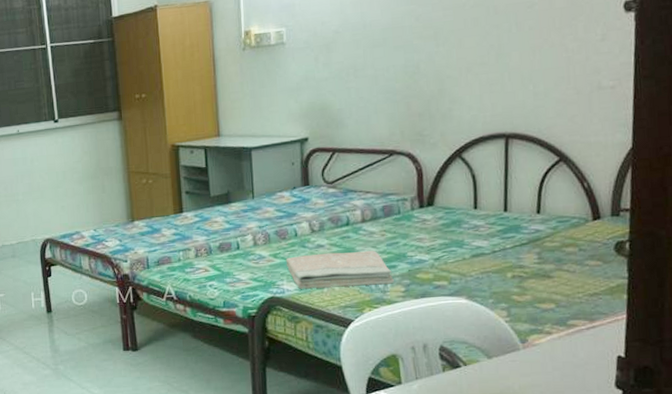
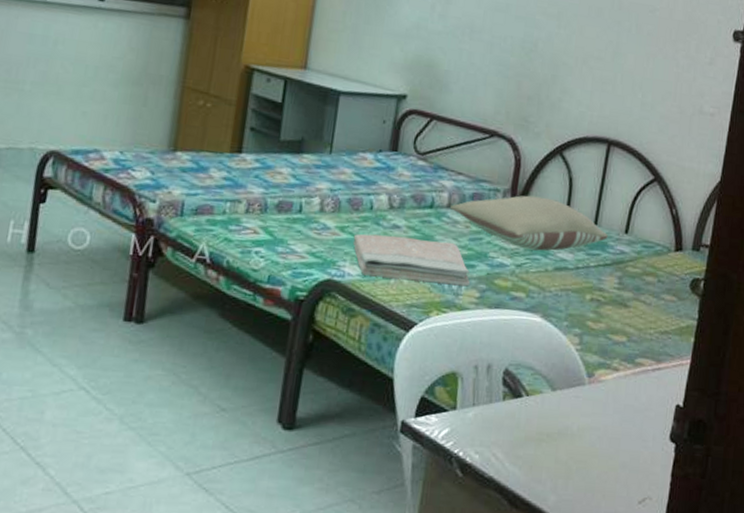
pillow: none [365,197,520,245] -> present [450,195,608,251]

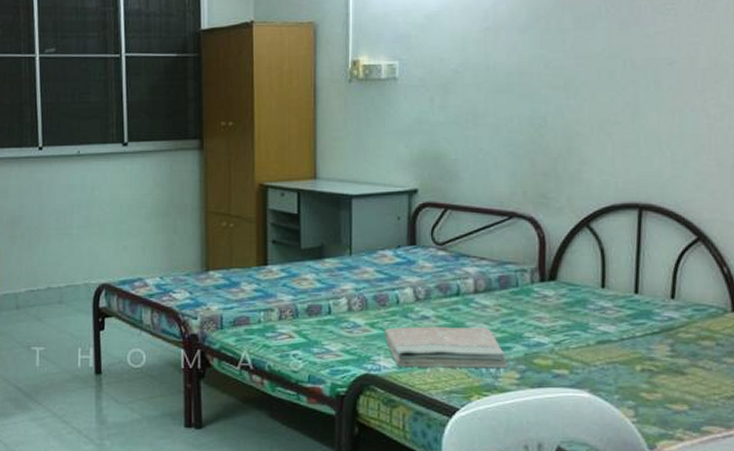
pillow: present [450,195,608,251] -> none [477,272,652,326]

